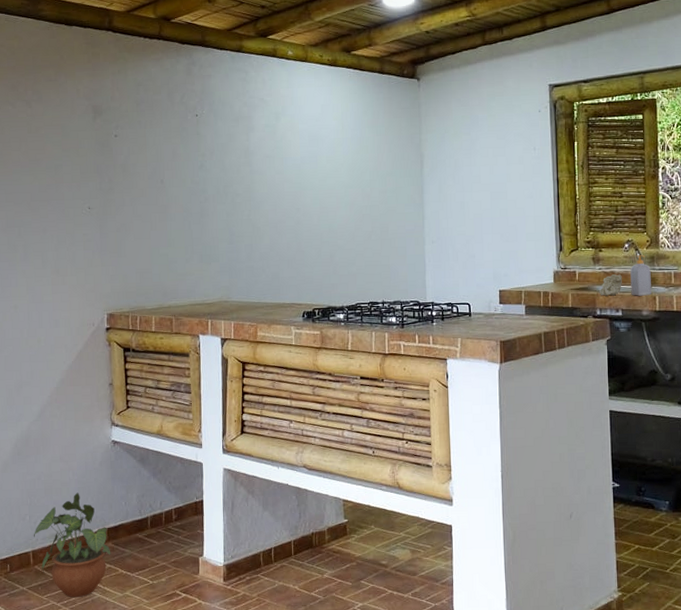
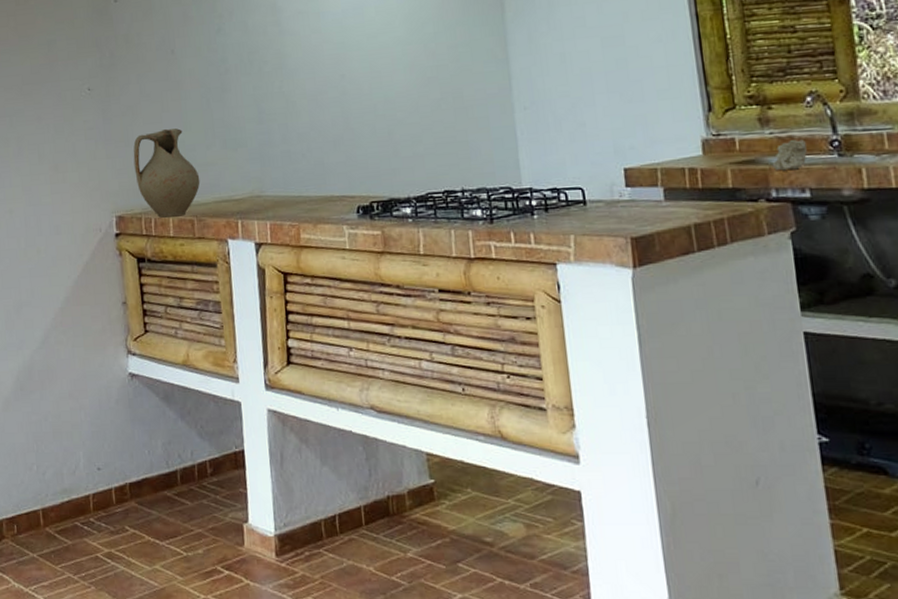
potted plant: present [33,492,111,597] -> none [42,437,135,569]
ceramic jug: none [124,244,179,317] -> present [133,128,200,219]
soap bottle: present [630,254,652,296] -> none [818,110,854,169]

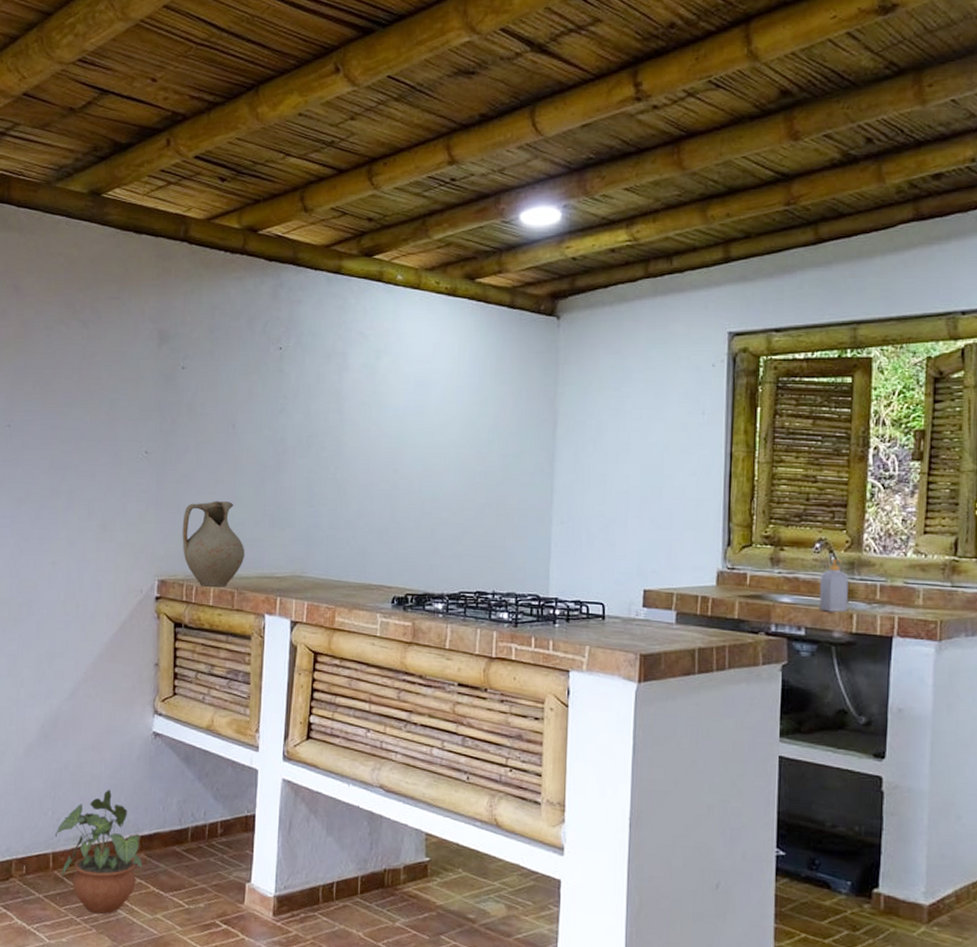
potted plant: none [42,437,135,569] -> present [54,789,143,914]
sponge: present [772,139,807,171] -> none [776,581,809,609]
soap bottle: none [818,110,854,169] -> present [819,558,849,612]

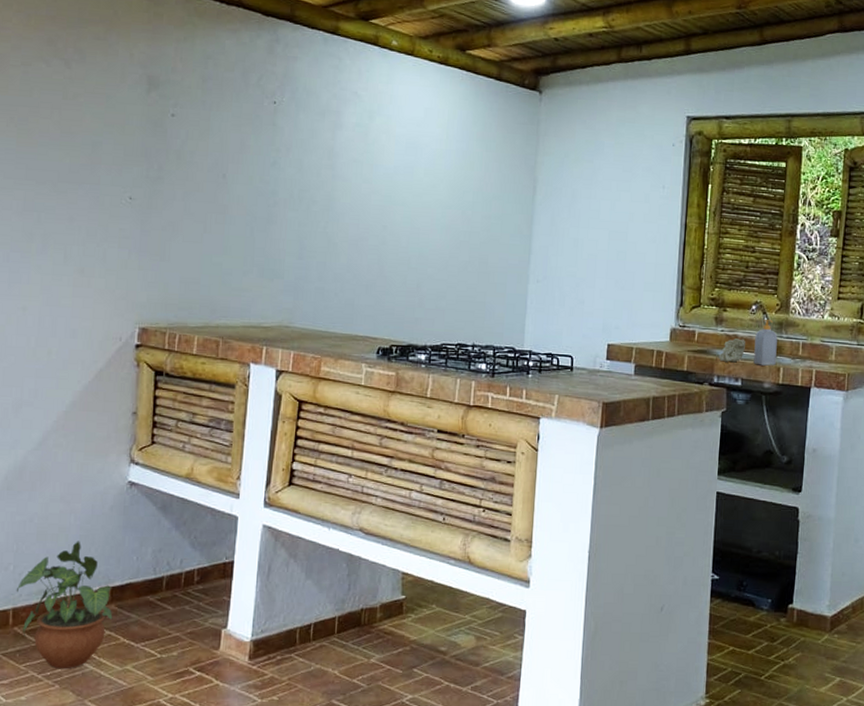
ceramic jug: present [182,501,245,588] -> none [166,250,232,337]
sponge: none [776,581,809,609] -> present [718,338,745,363]

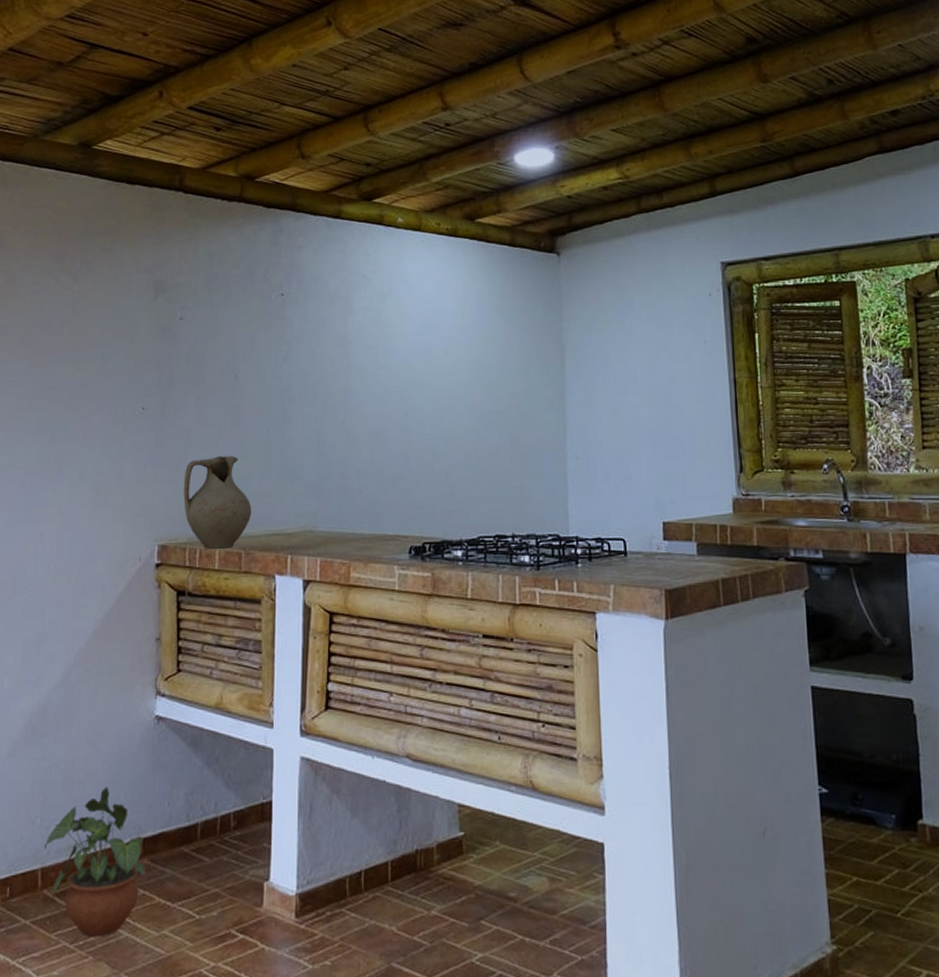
ceramic jug: none [166,250,232,337] -> present [183,456,252,550]
sponge: present [718,338,745,363] -> none [792,504,822,532]
soap bottle: present [753,318,778,366] -> none [831,478,860,533]

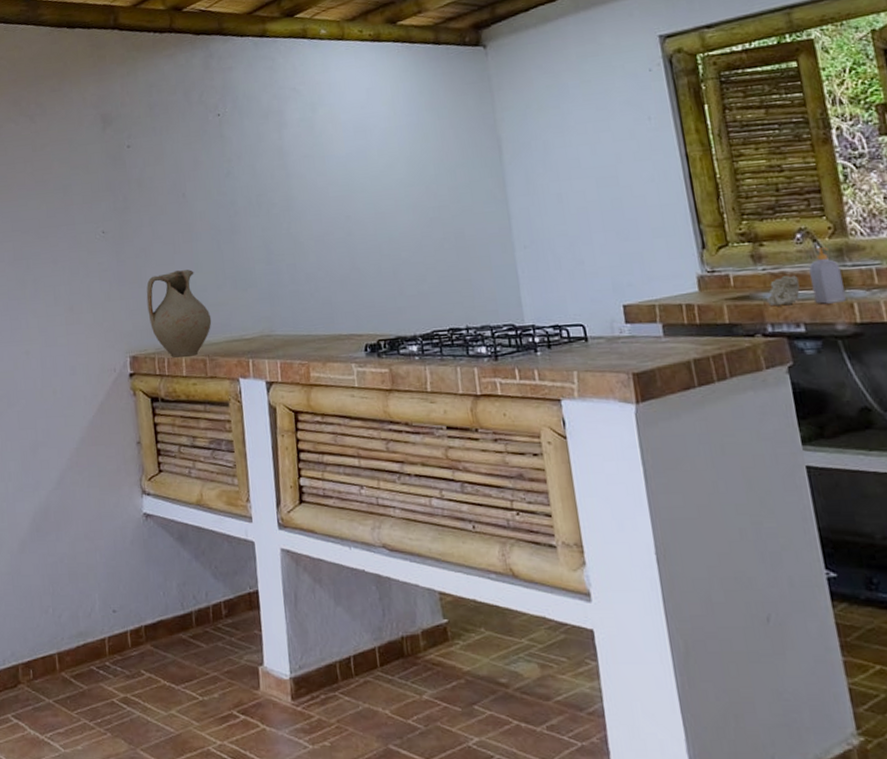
potted plant: present [44,787,146,936] -> none [57,579,151,714]
sponge: none [792,504,822,532] -> present [766,275,800,307]
soap bottle: none [831,478,860,533] -> present [809,246,846,305]

